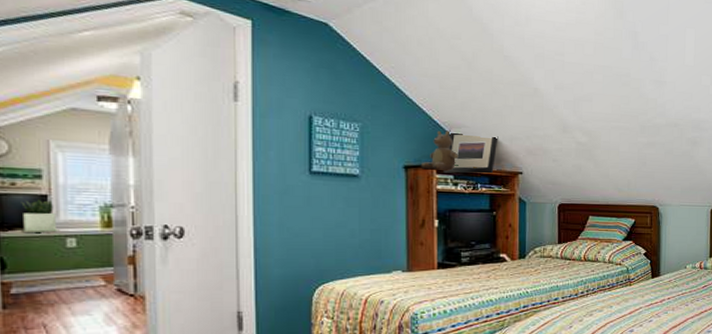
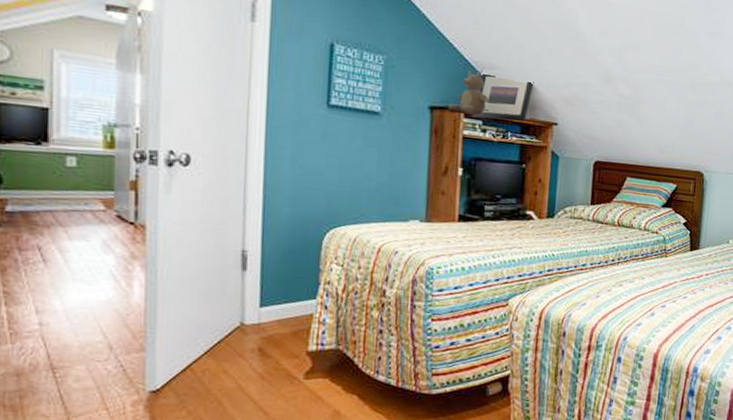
planter: present [20,198,60,234] -> none [18,111,60,150]

